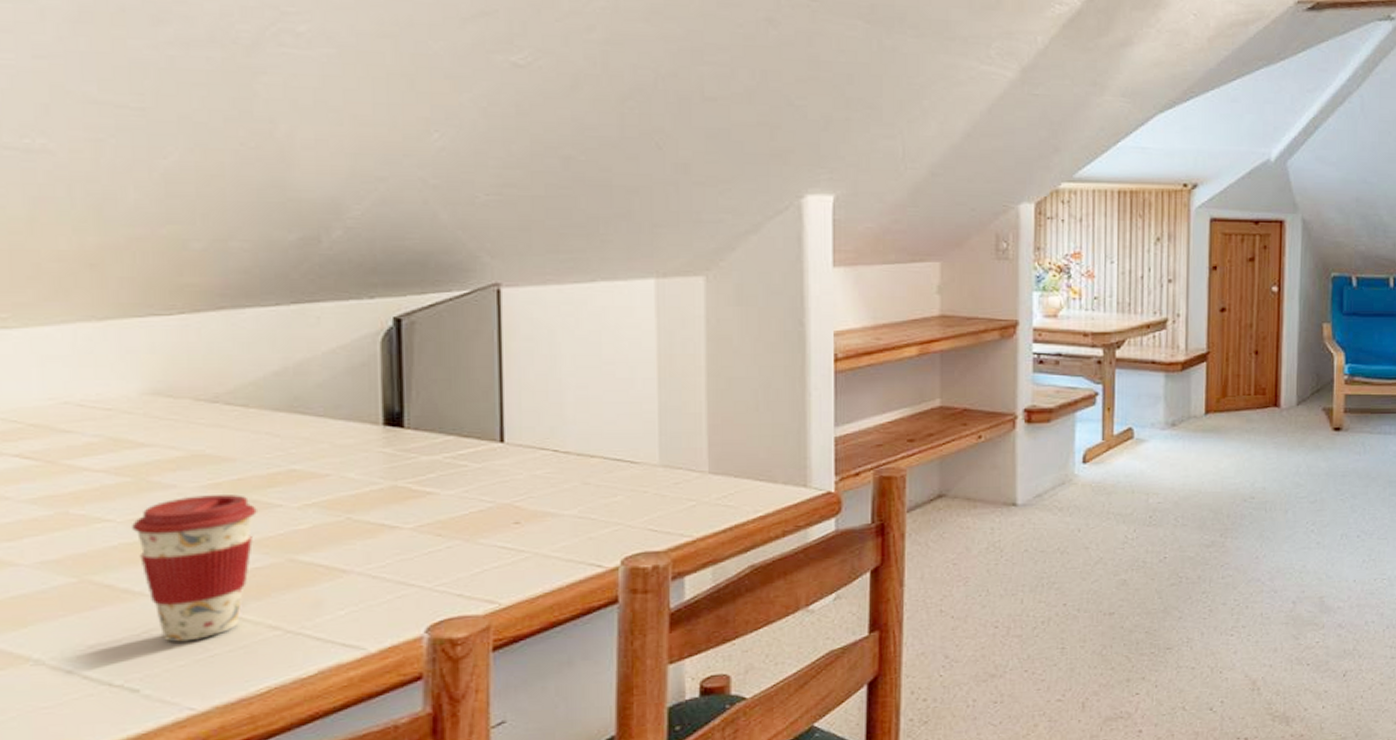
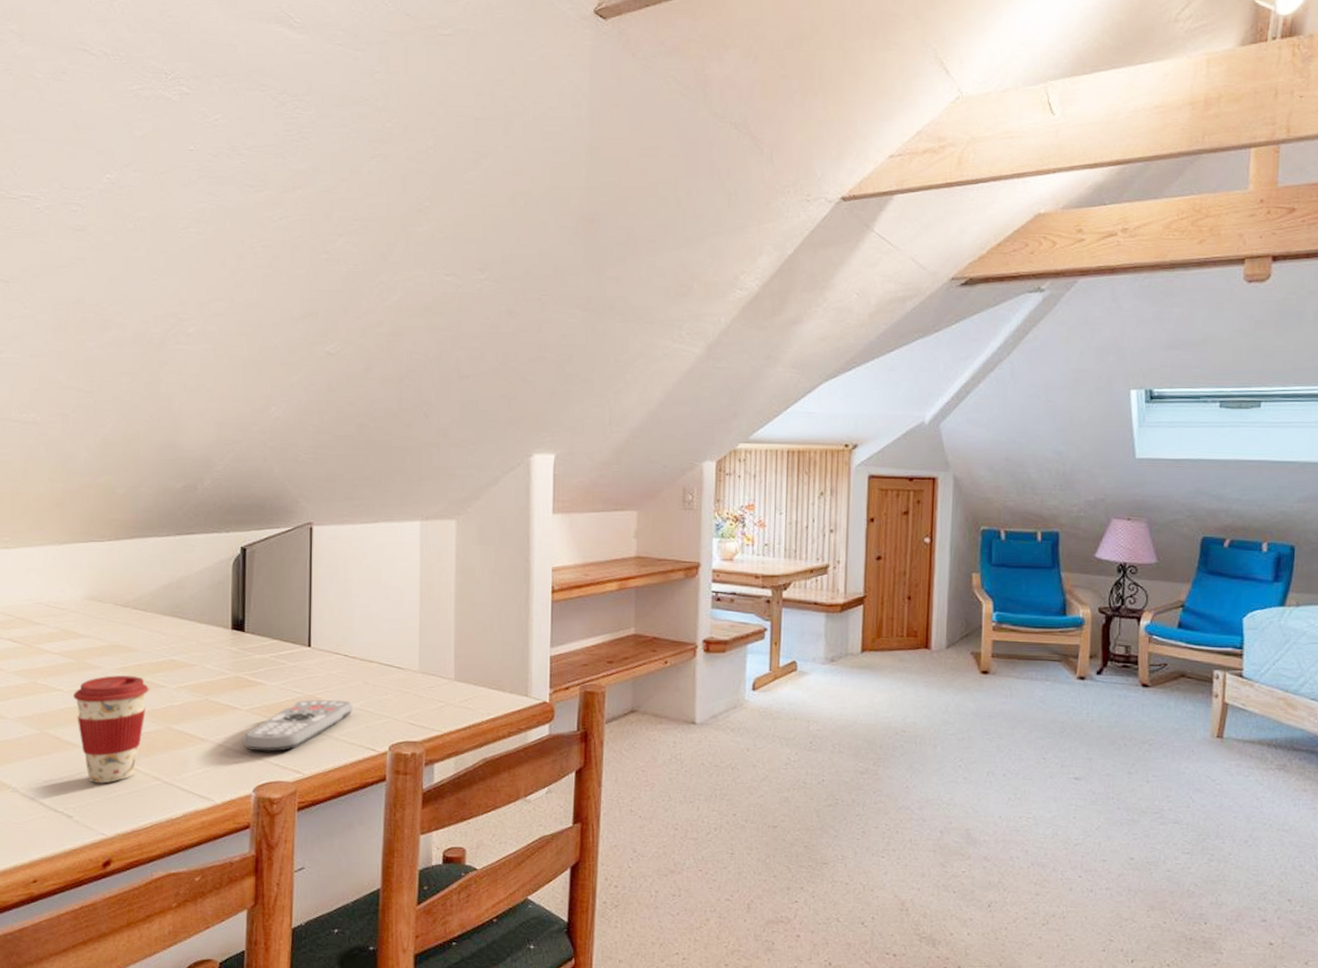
remote control: none [405,507,570,581] -> present [242,699,354,752]

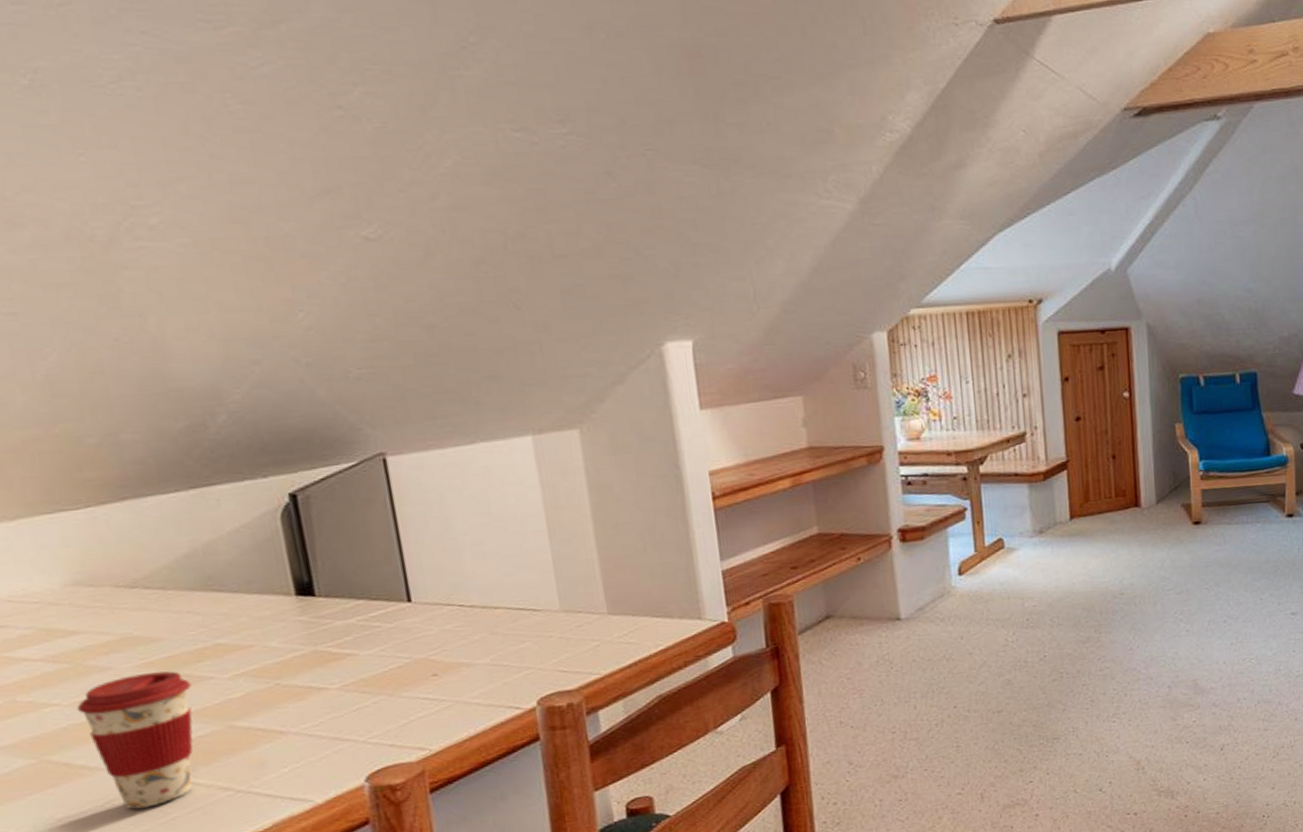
remote control: present [242,699,354,752] -> none [338,657,483,734]

